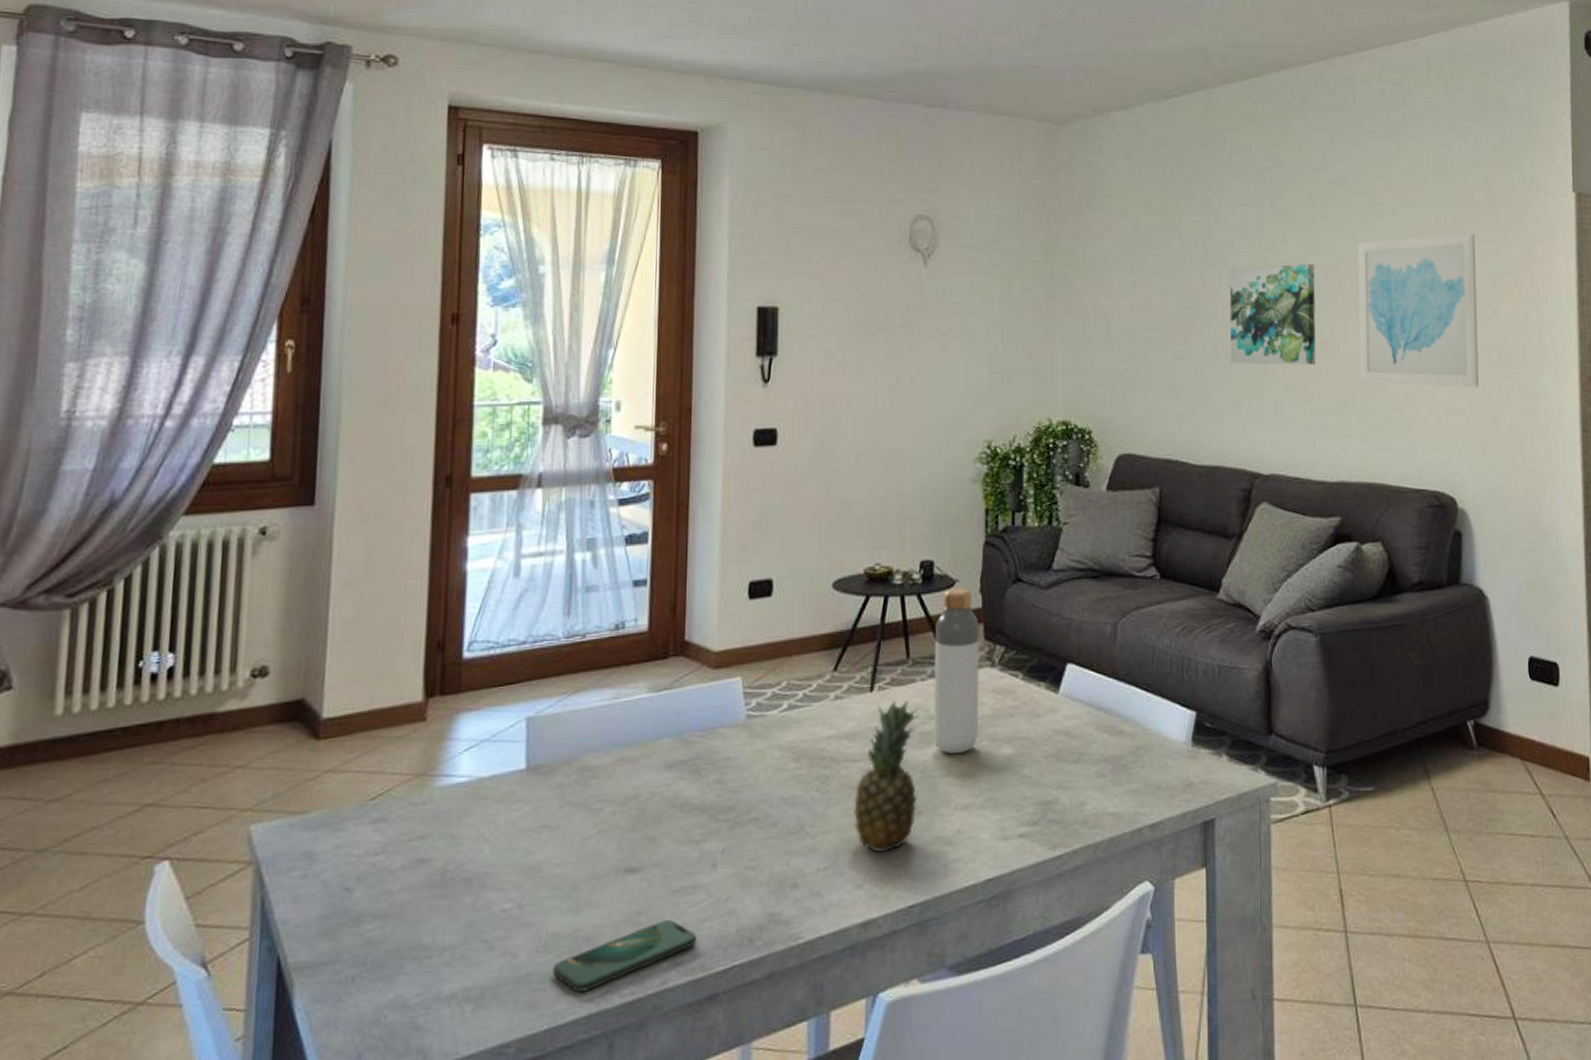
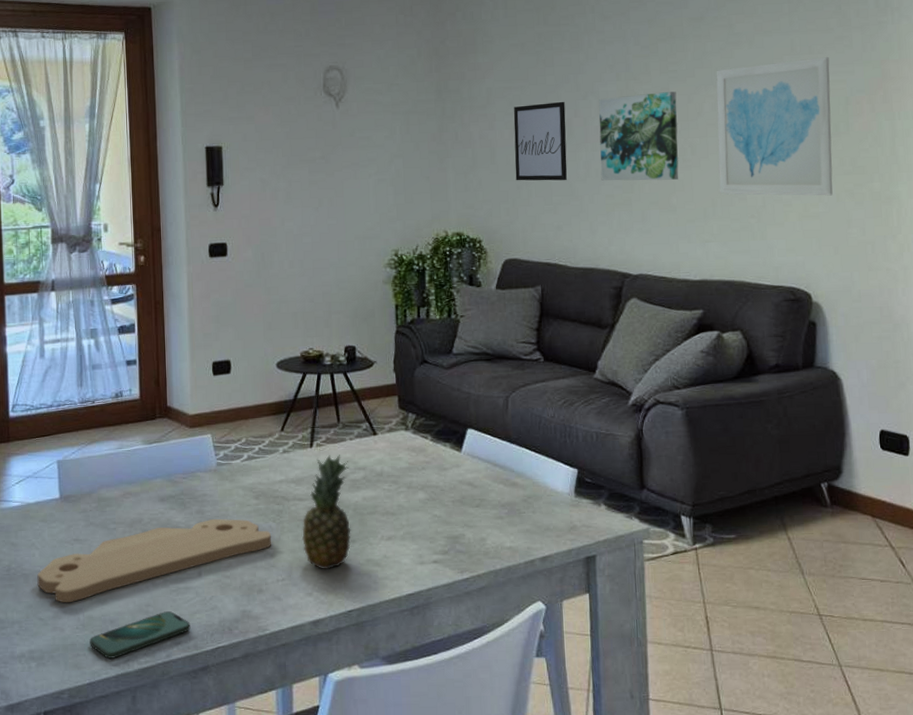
cutting board: none [483,789,814,917] -> present [37,518,272,603]
bottle: present [933,588,980,754] -> none [359,368,398,497]
wall art: none [1133,269,1193,362] -> present [513,101,567,181]

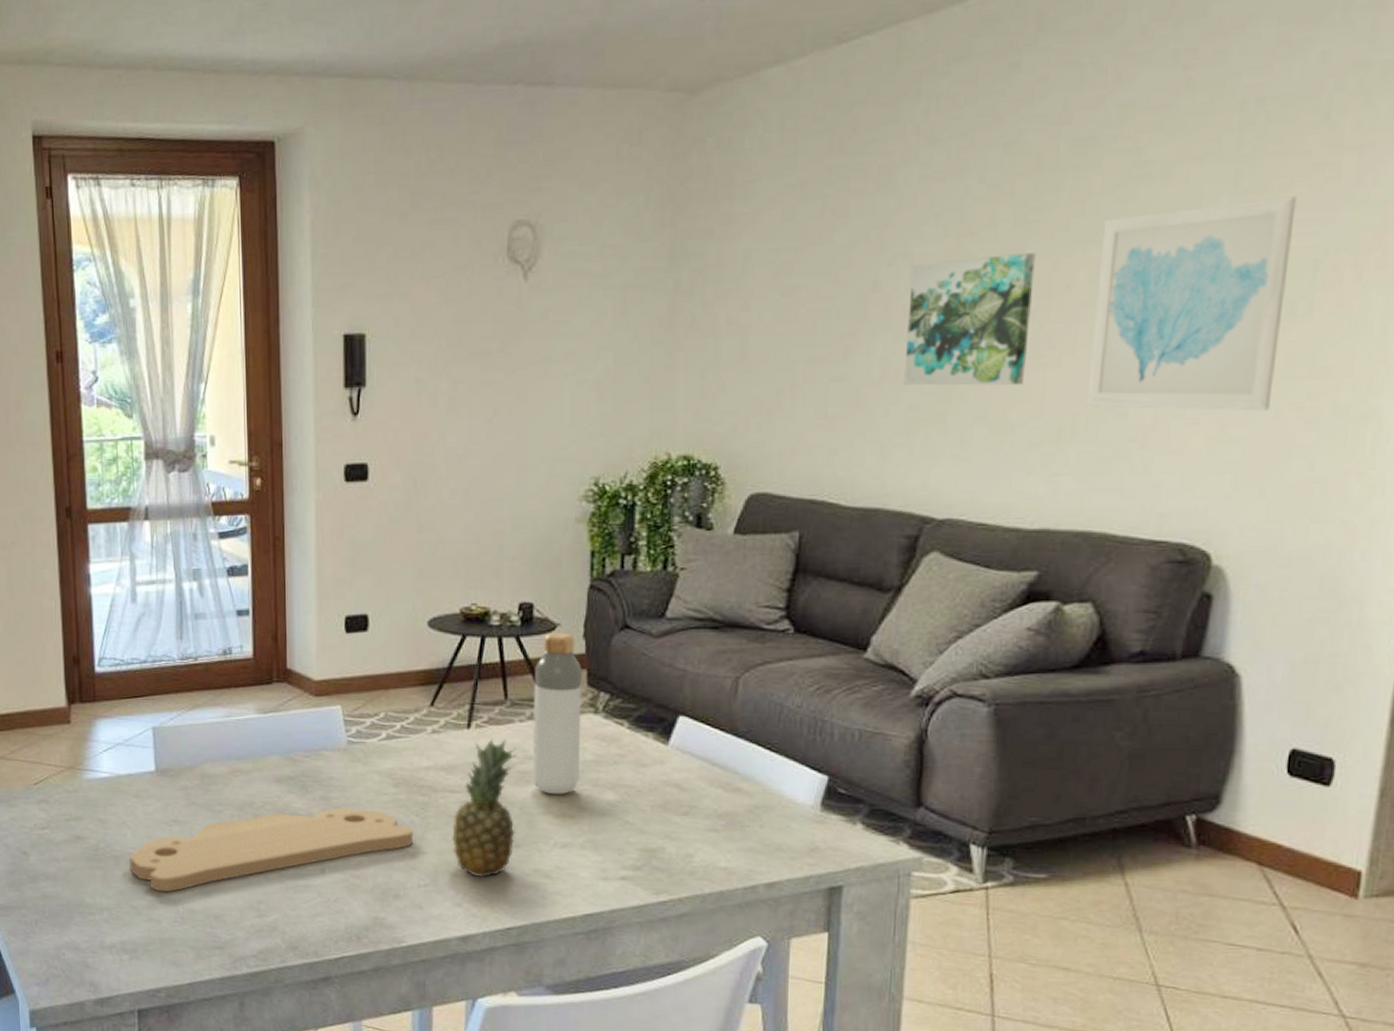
smartphone: present [89,611,191,659] -> none [190,911,310,959]
bottle: none [359,368,398,497] -> present [531,632,583,795]
wall art: present [513,101,567,181] -> none [775,268,860,385]

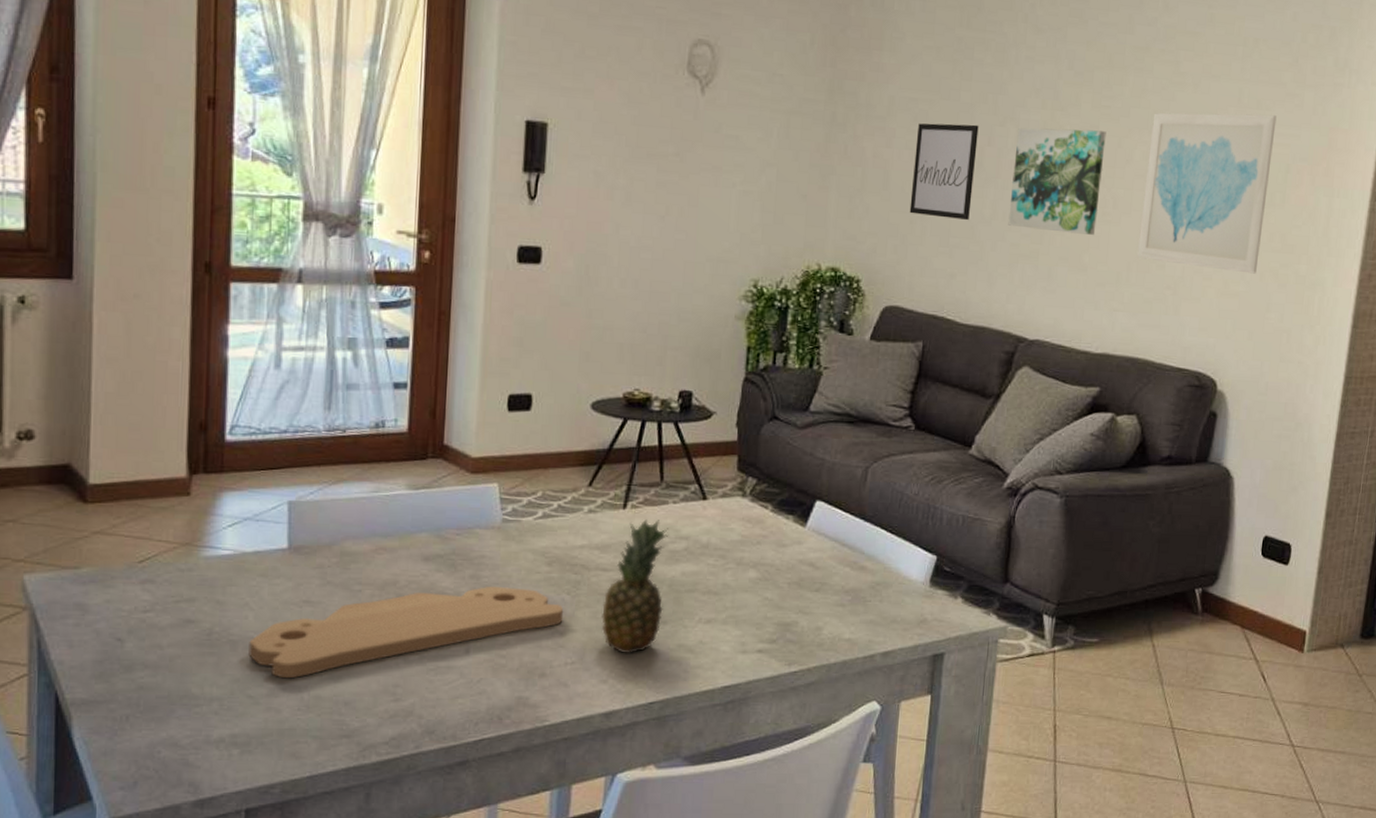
bottle: present [531,632,583,795] -> none [681,419,733,573]
wall art: none [775,268,860,385] -> present [909,123,979,220]

